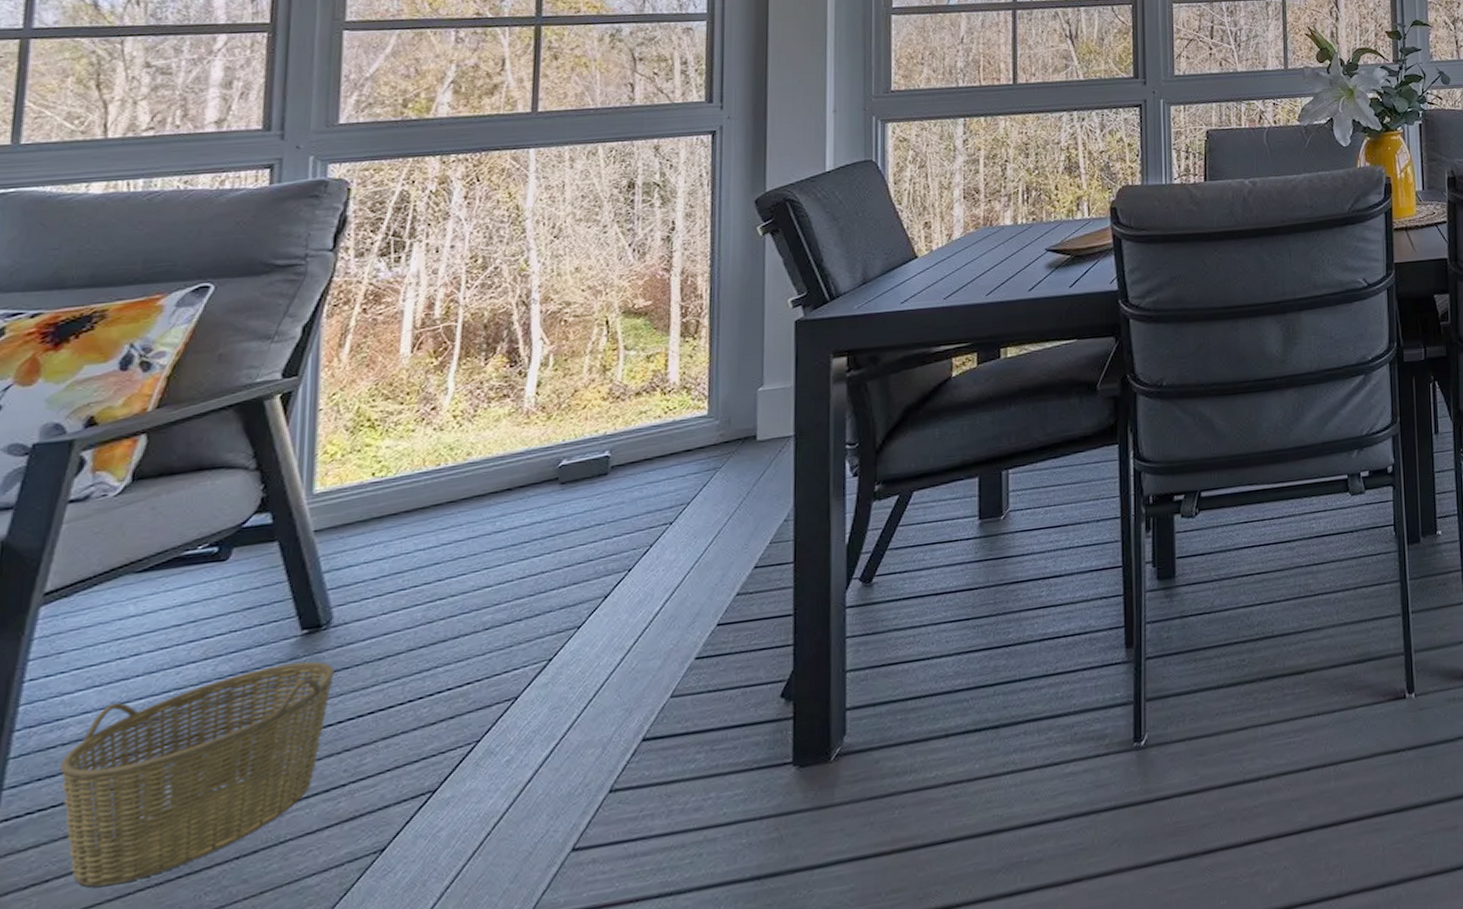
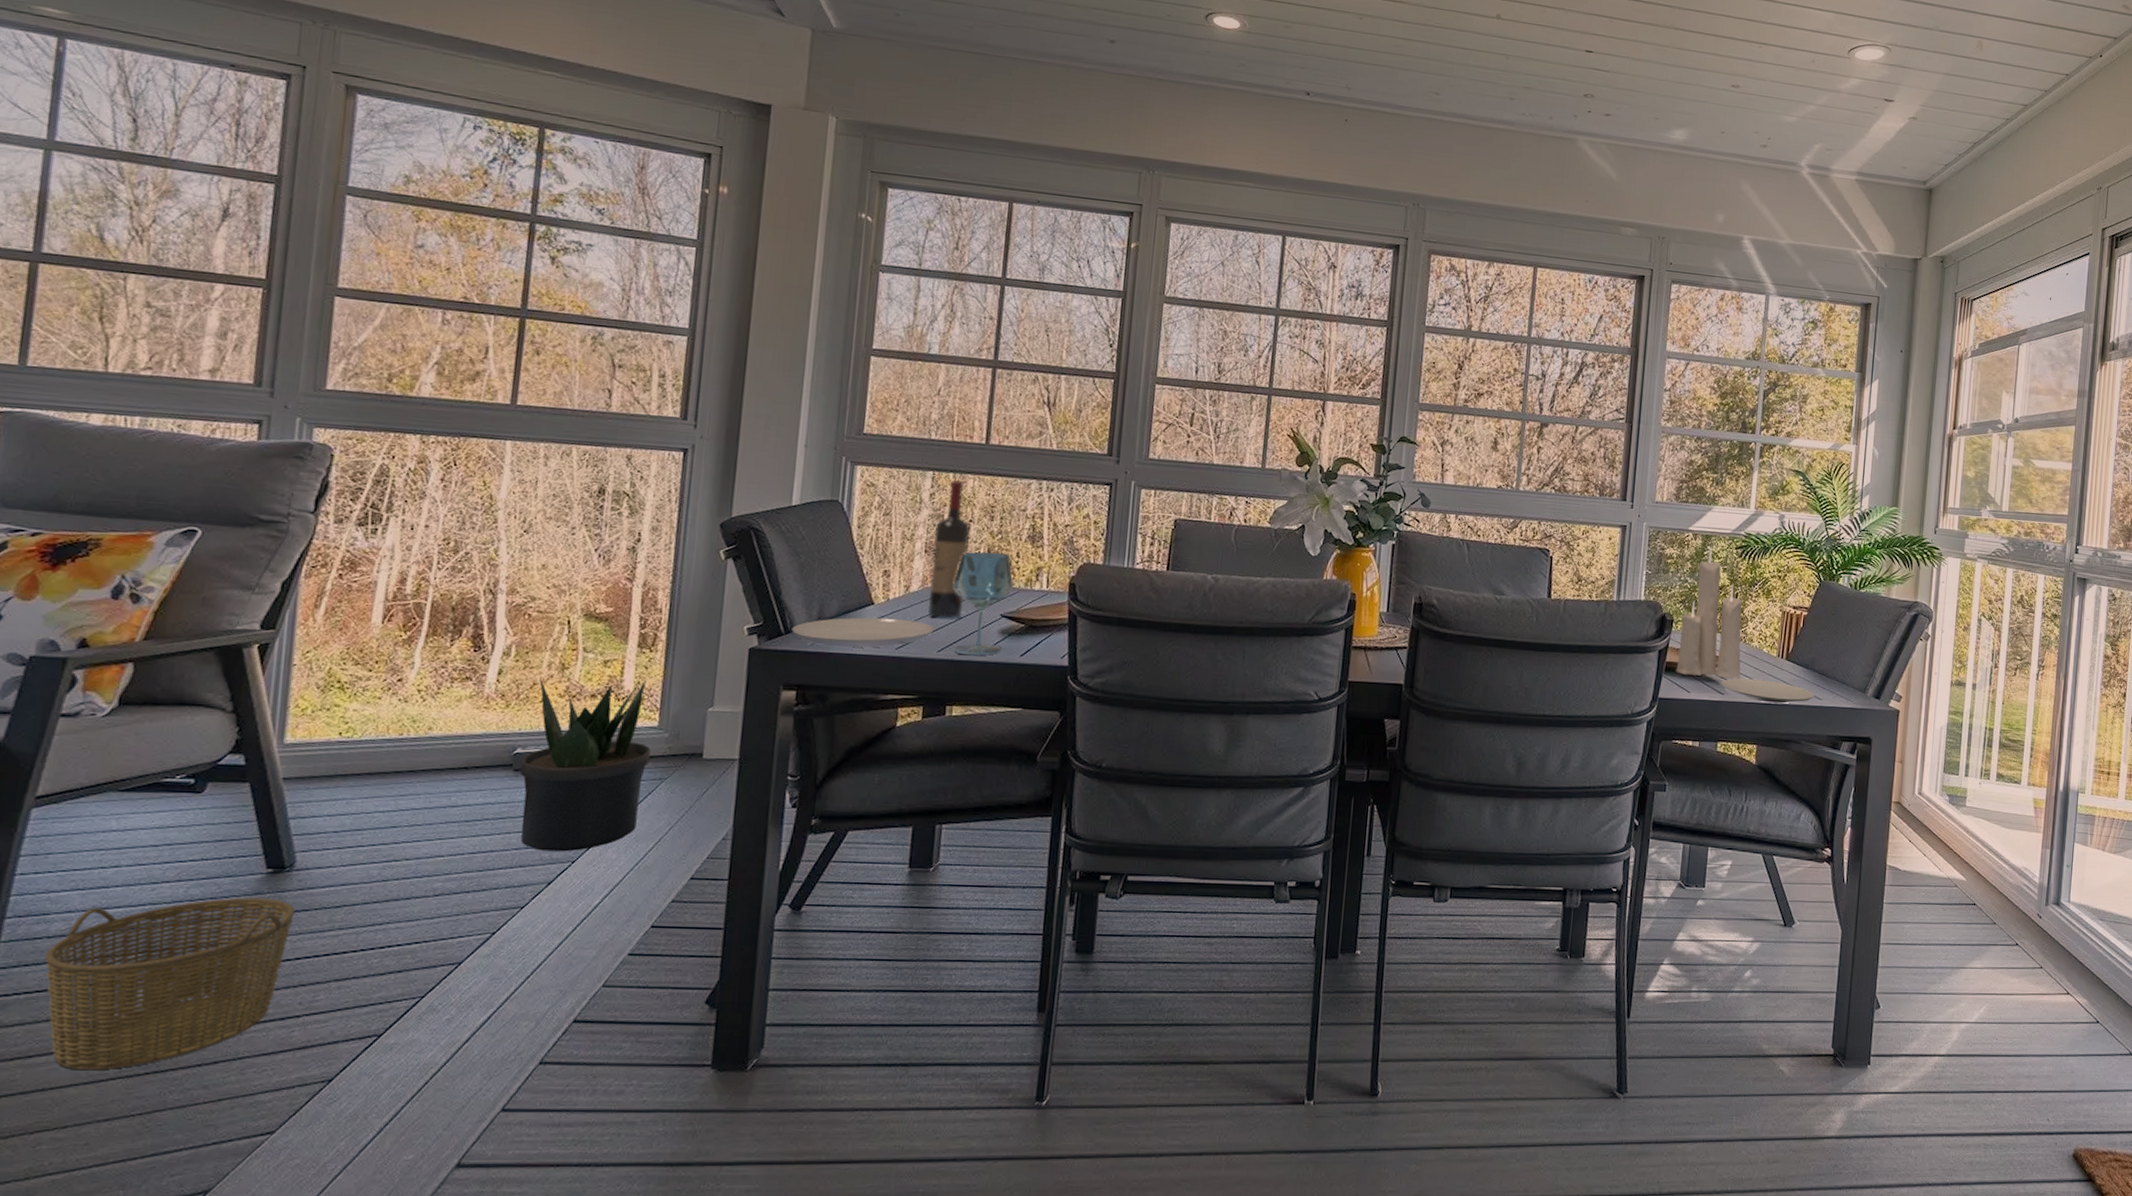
planter: none [566,369,702,564] -> present [519,677,651,852]
plate: none [836,268,980,307] -> present [791,617,934,648]
wine bottle: none [971,123,1007,262] -> present [928,480,970,619]
wine glass: none [995,188,1055,295] -> present [952,552,1014,656]

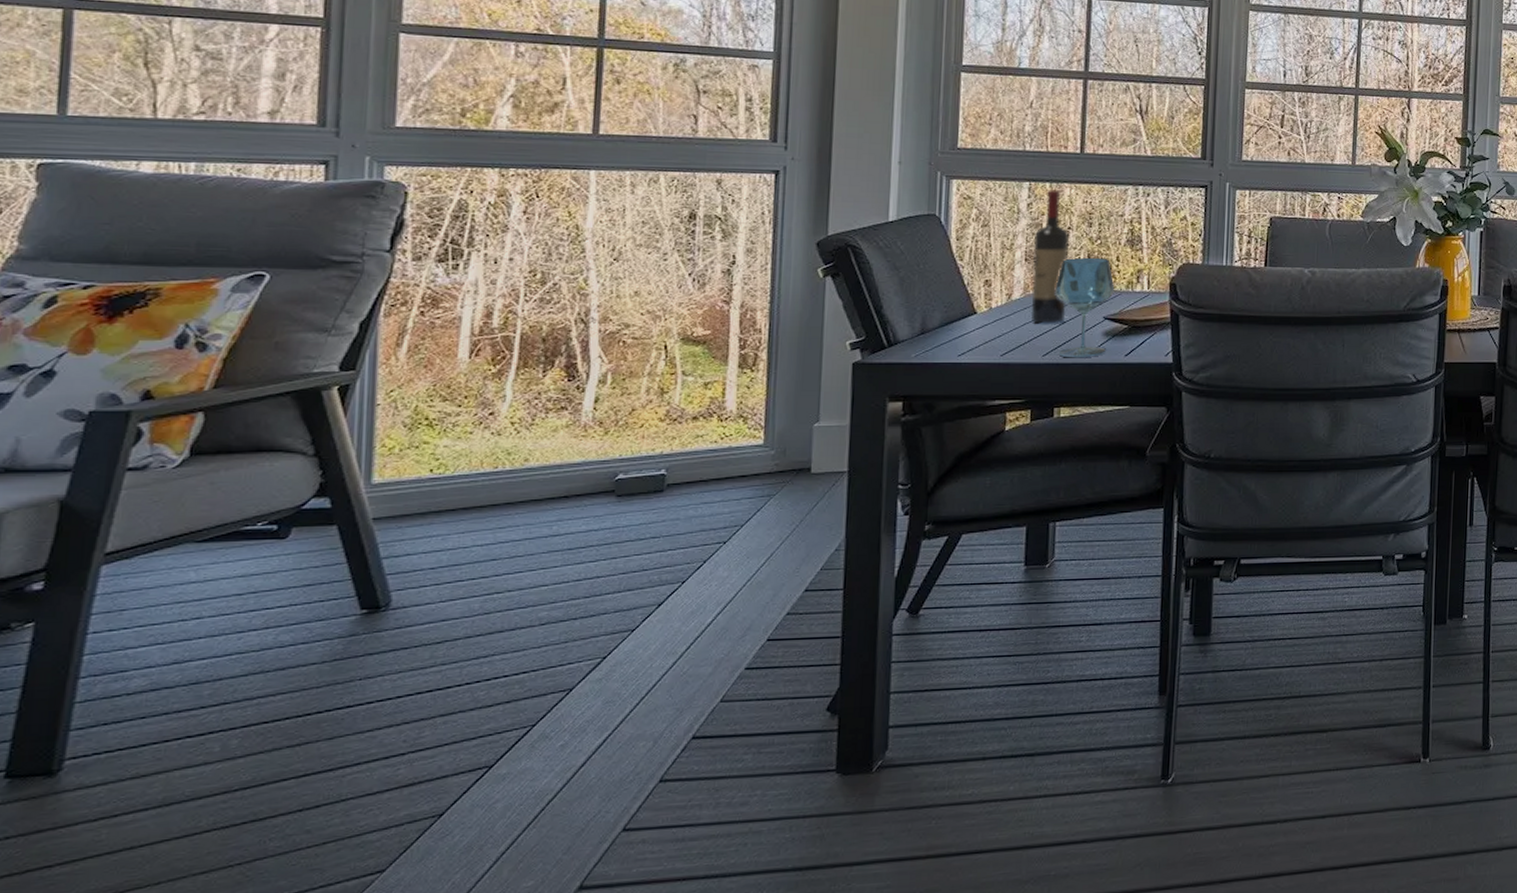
basket: present [44,897,295,1071] -> none [125,639,394,826]
planter: present [519,677,651,852] -> none [623,400,757,574]
plate: present [791,617,934,648] -> none [894,326,1038,357]

